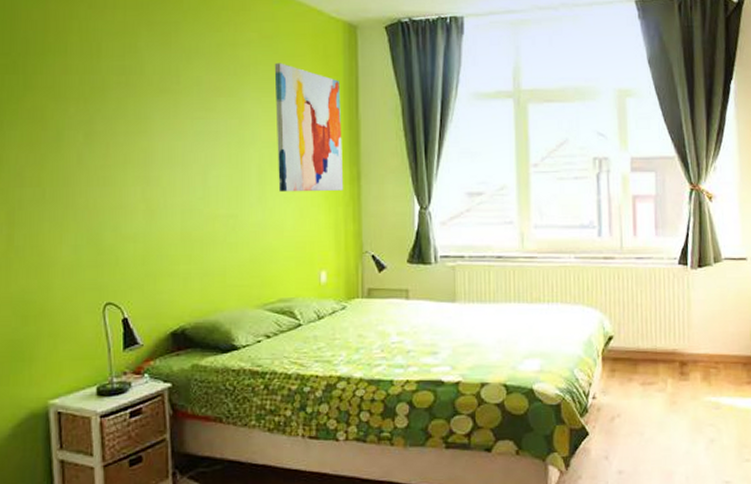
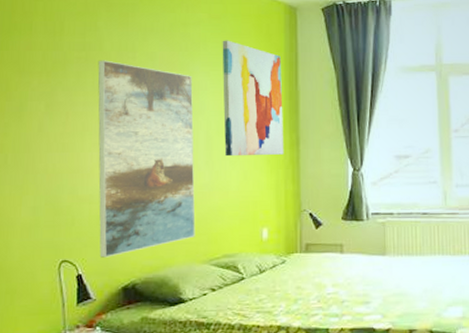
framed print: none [139,85,248,301] -> present [98,60,196,258]

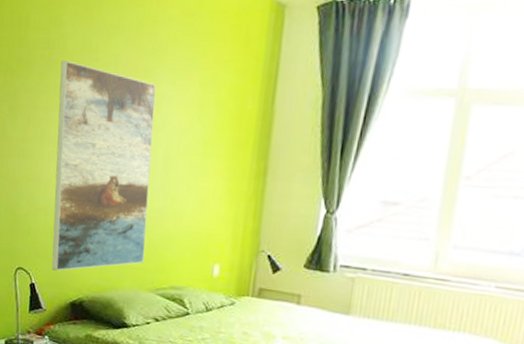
wall art: present [222,40,284,157] -> none [182,43,259,185]

